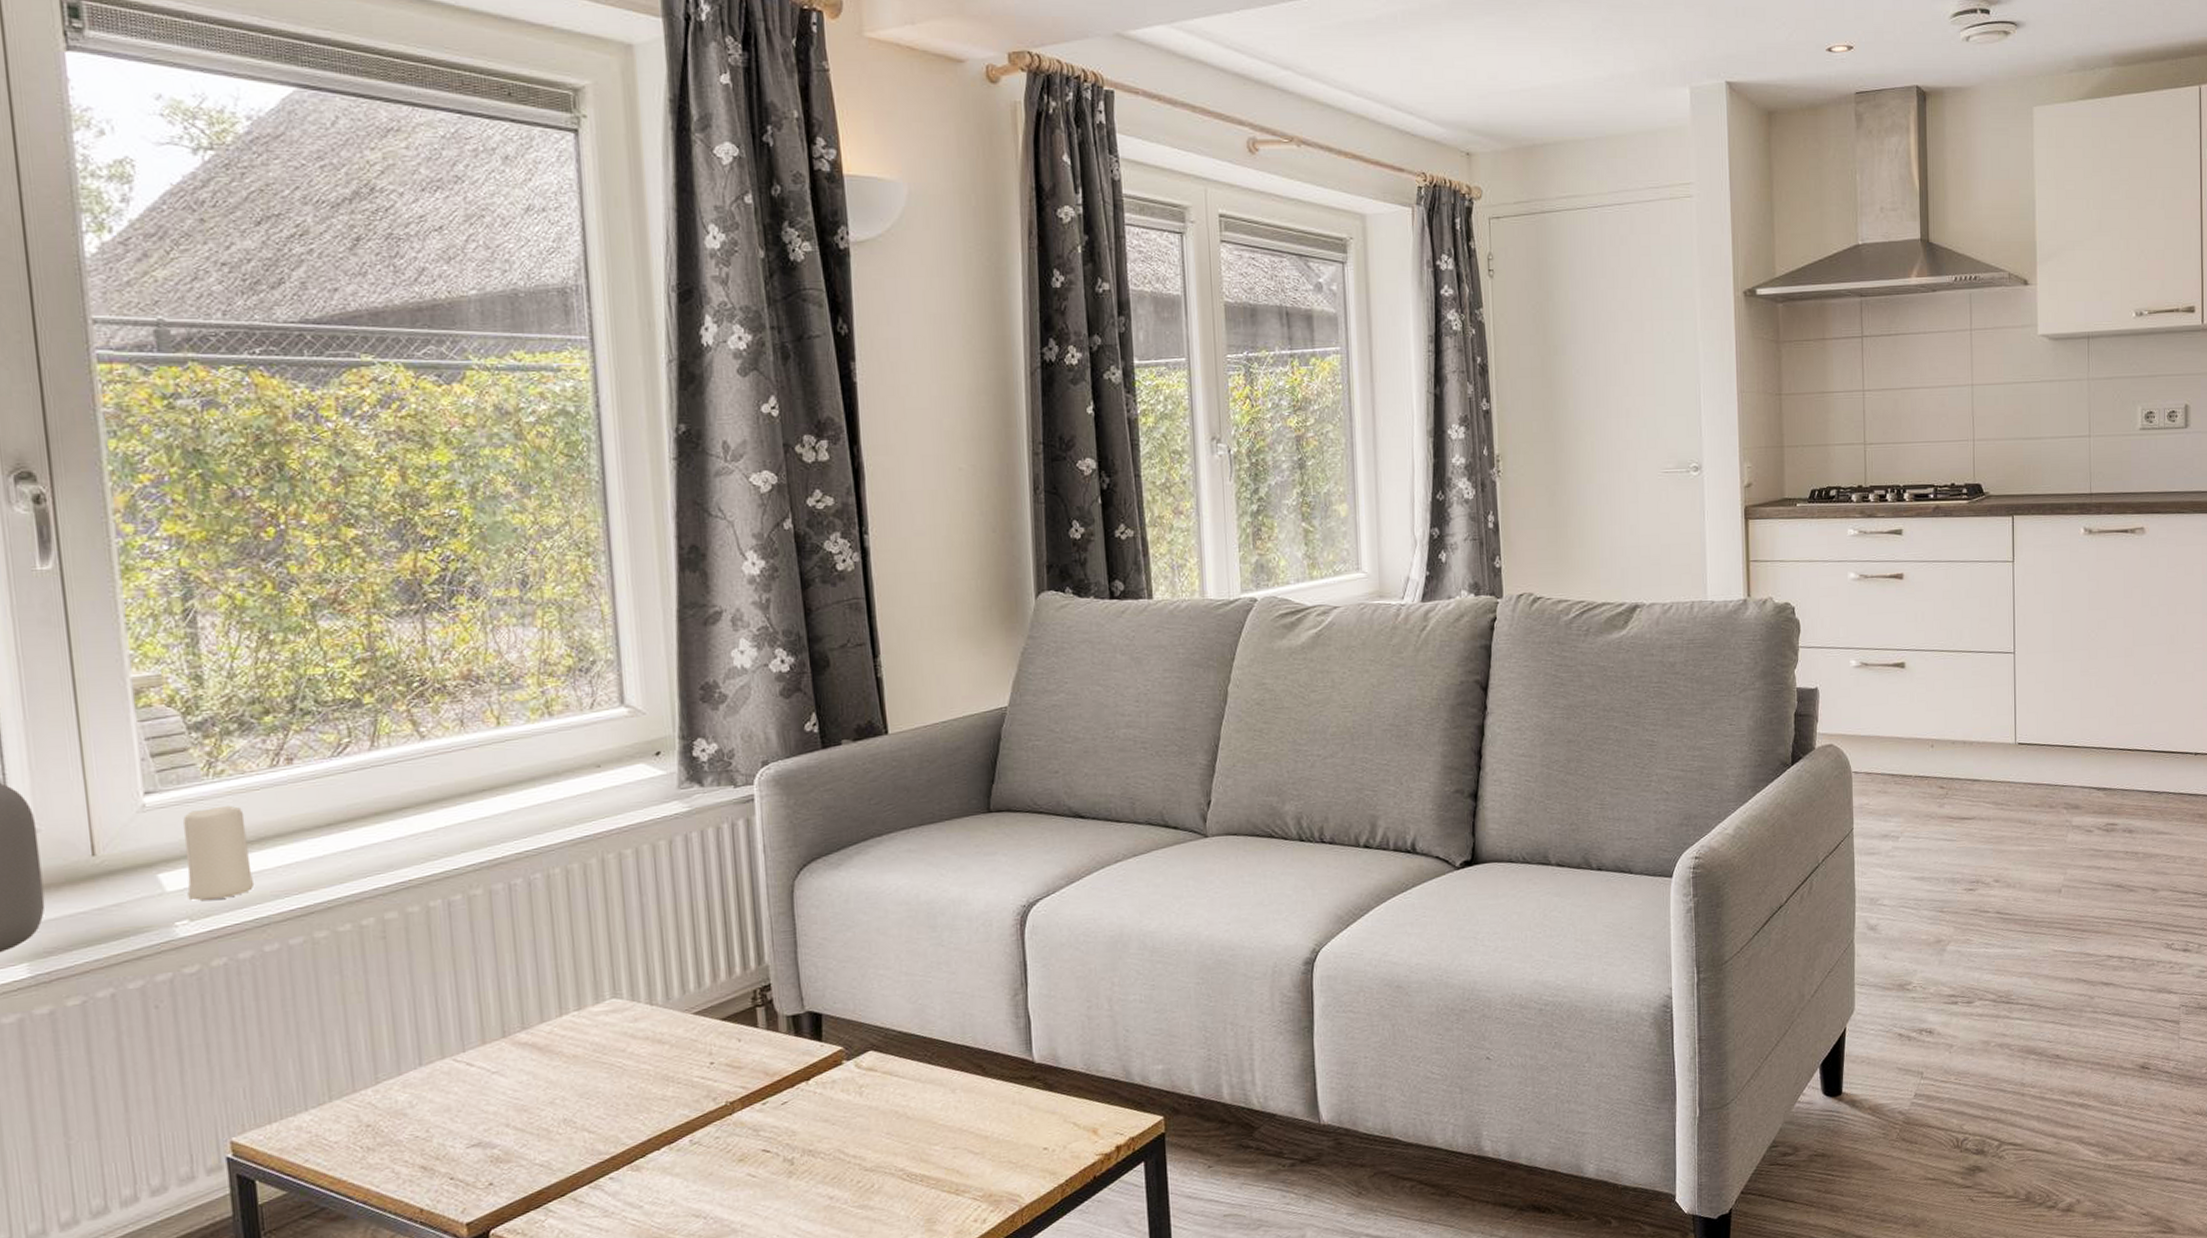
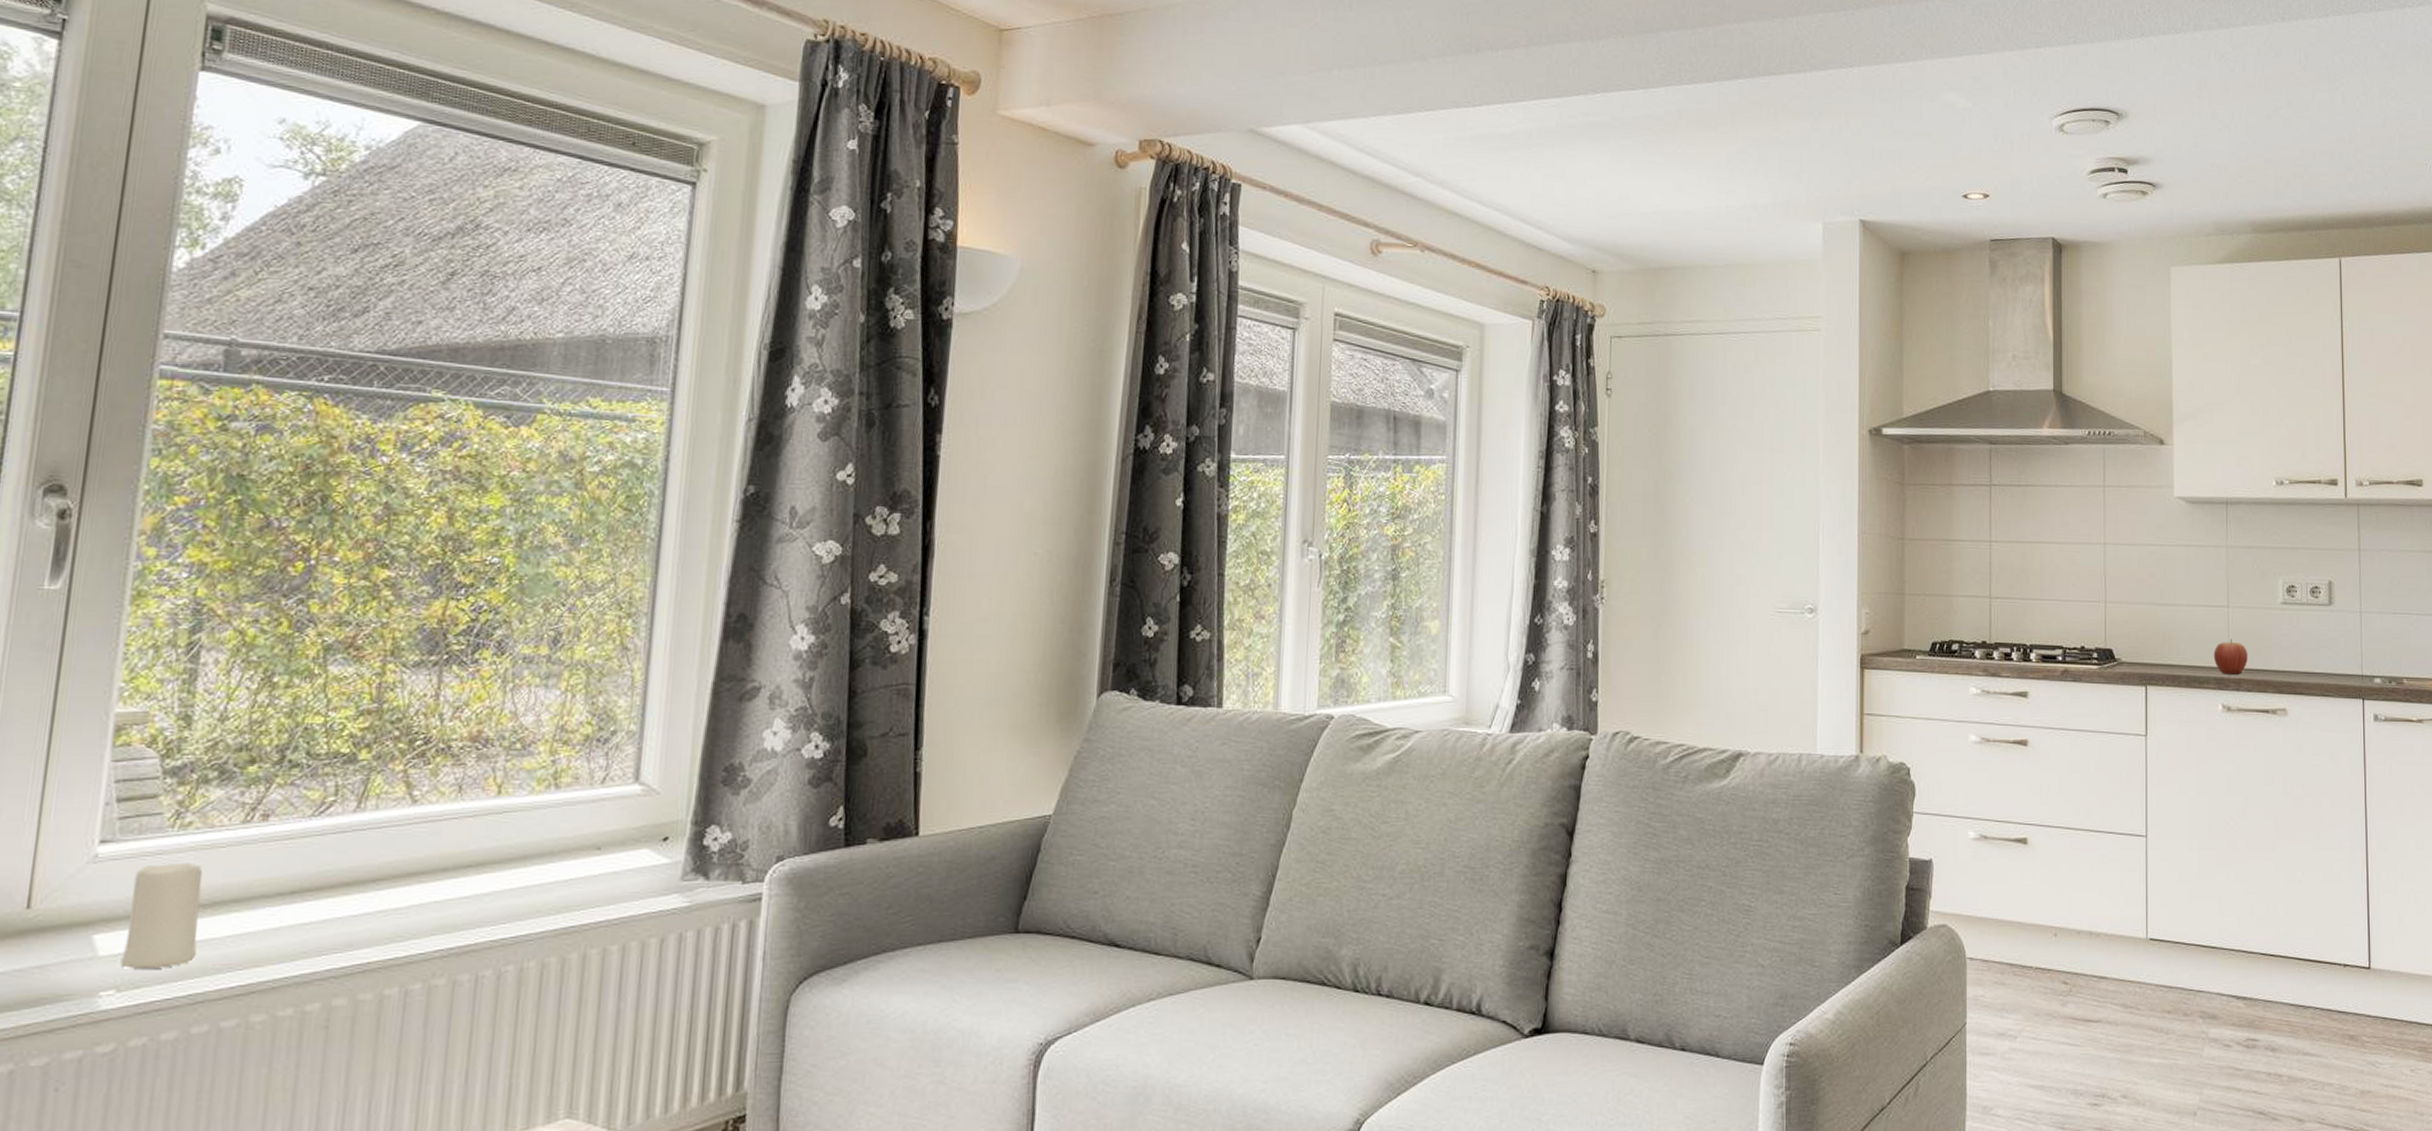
fruit: none [2076,466,2109,501] -> present [2213,638,2249,676]

